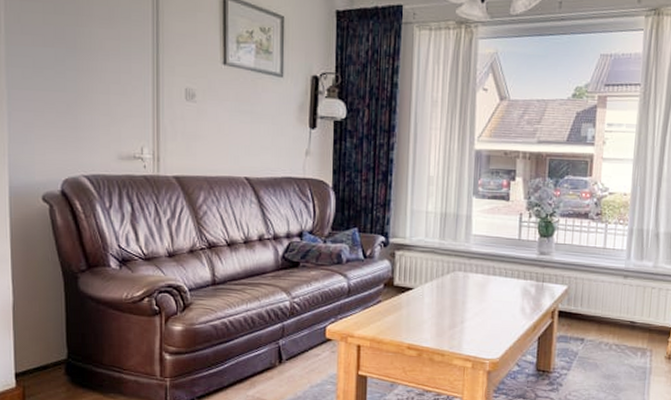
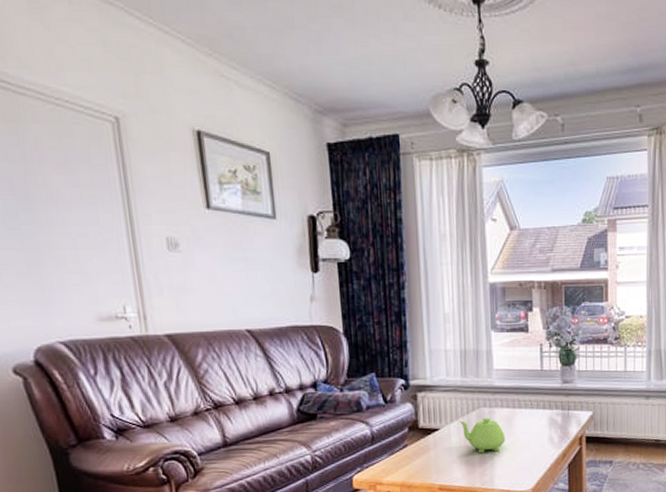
teapot: none [433,281,477,317] -> present [458,417,505,454]

